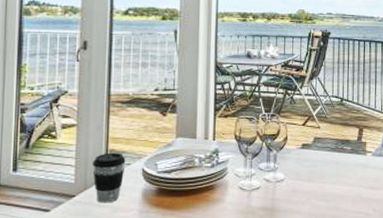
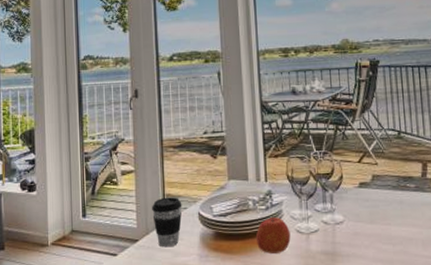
apple: none [198,172,233,209] -> present [255,215,291,254]

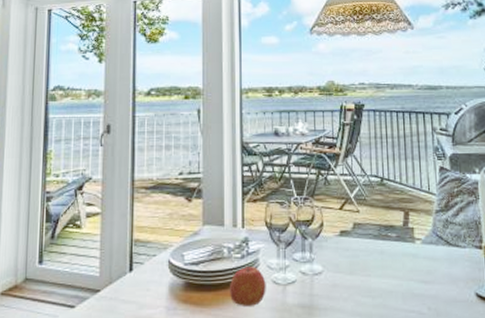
coffee cup: present [152,197,182,248] -> none [117,243,151,299]

